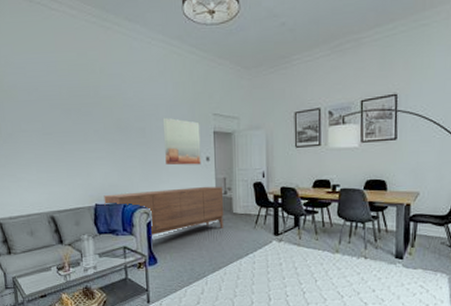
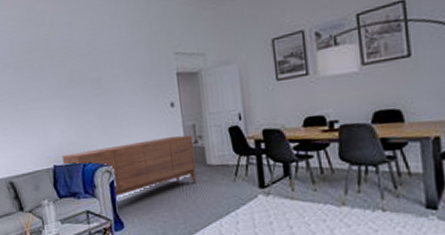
wall art: present [162,117,201,166] -> none [118,63,166,116]

